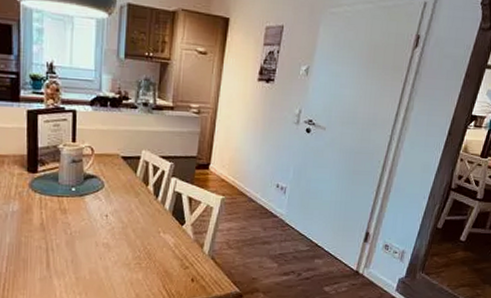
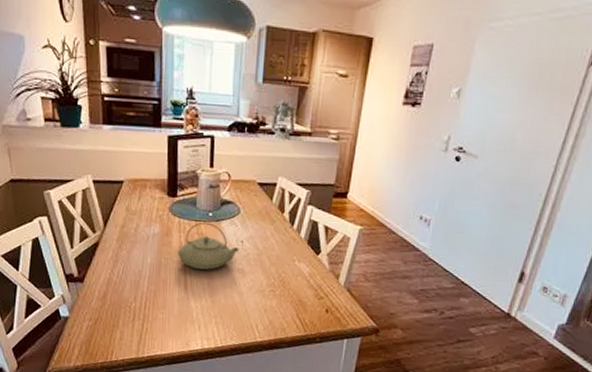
teapot: none [39,197,105,246] -> present [178,222,240,270]

